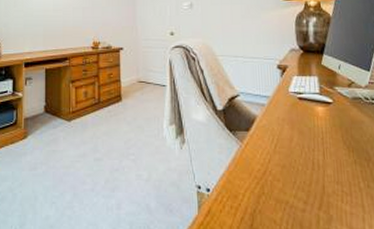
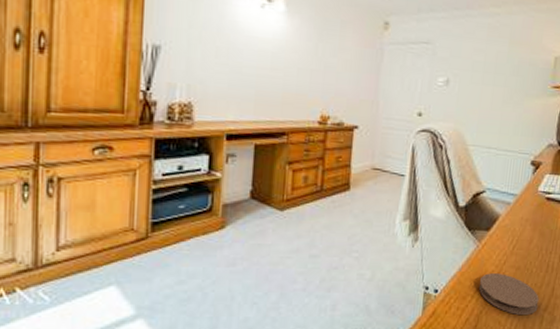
coaster: none [247,172,312,215] -> present [478,273,539,316]

